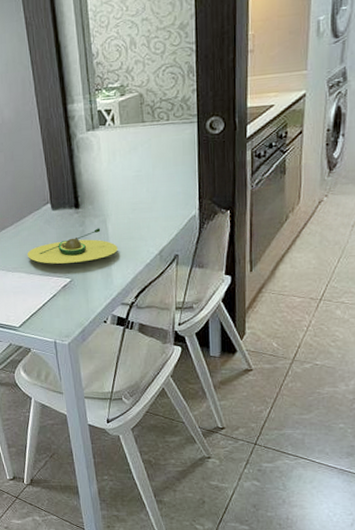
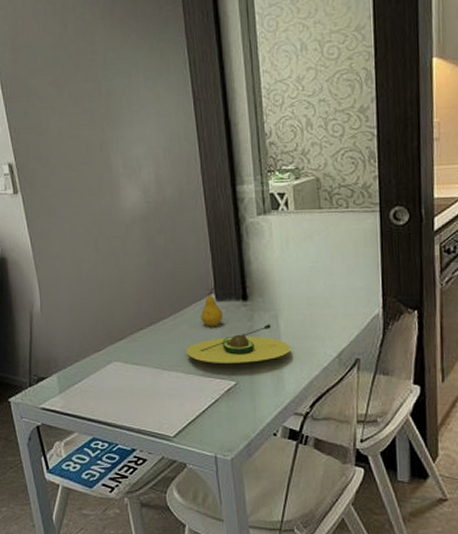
fruit: none [39,198,58,233] -> present [201,287,223,327]

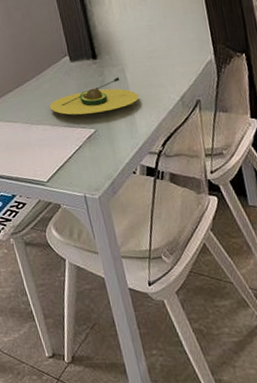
fruit: present [201,287,223,327] -> none [59,50,78,84]

